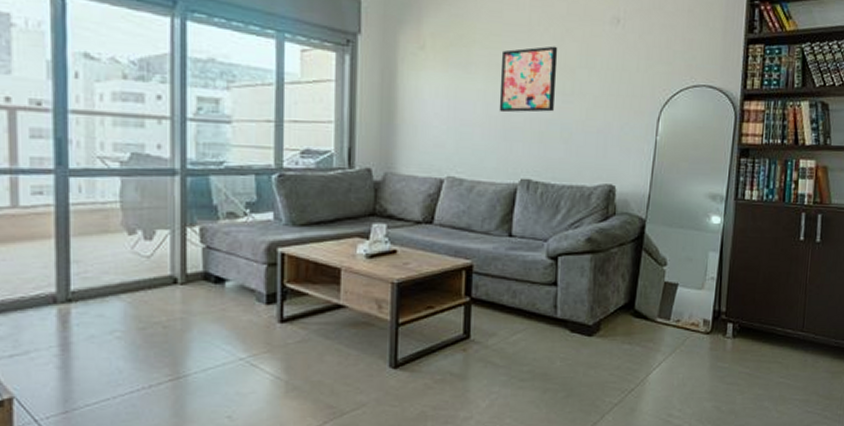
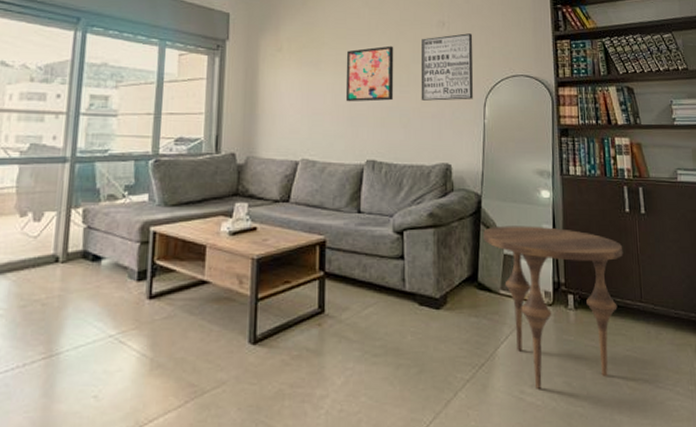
wall art: none [586,33,652,114] -> present [420,33,474,101]
side table: none [644,252,792,413] -> present [483,225,623,389]

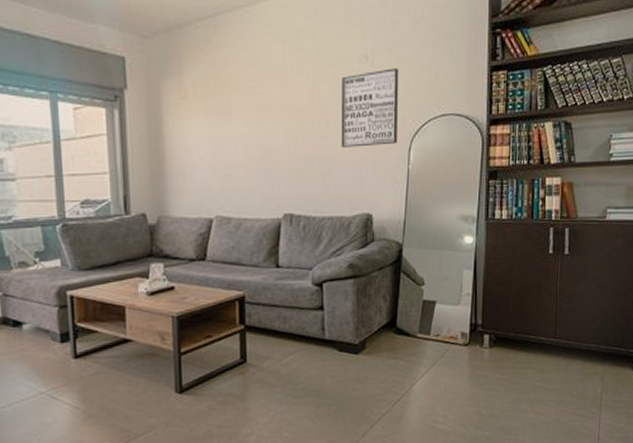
wall art: present [345,45,394,102] -> none [258,87,312,153]
side table: present [483,225,623,389] -> none [403,271,543,418]

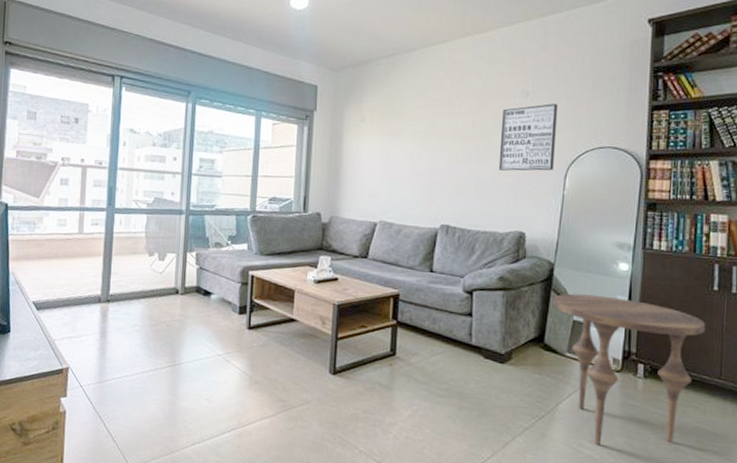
side table: none [403,271,543,418] -> present [553,293,706,445]

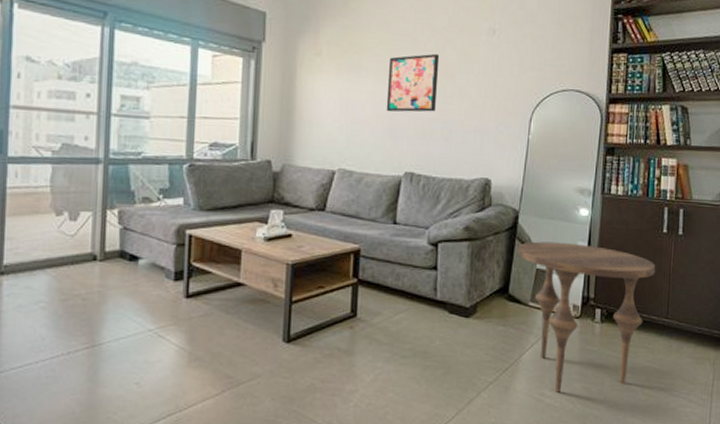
wall art: none [423,116,474,170] -> present [386,53,440,112]
wall art: present [498,103,559,171] -> none [464,42,525,114]

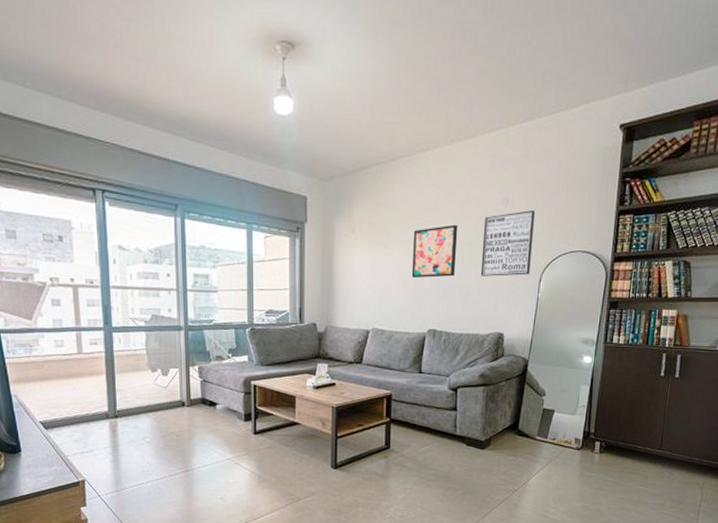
wall art: none [464,42,525,114] -> present [480,210,536,277]
side table: present [517,241,656,392] -> none [526,385,652,510]

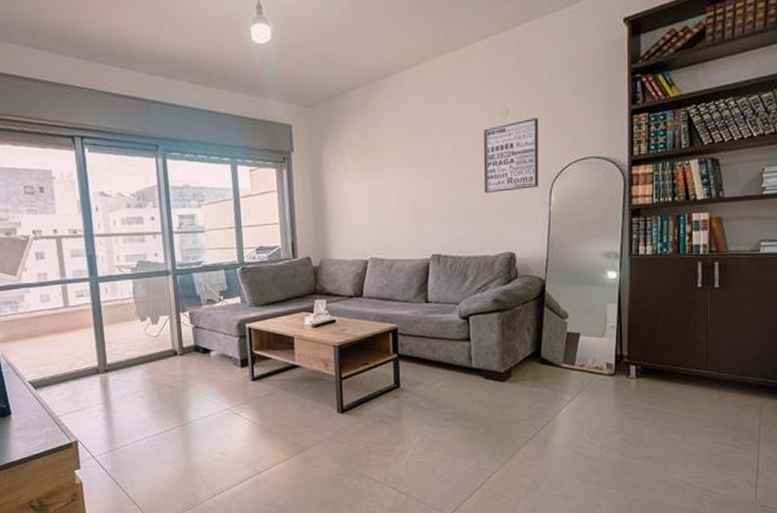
wall art: present [411,224,458,278] -> none [407,140,456,201]

